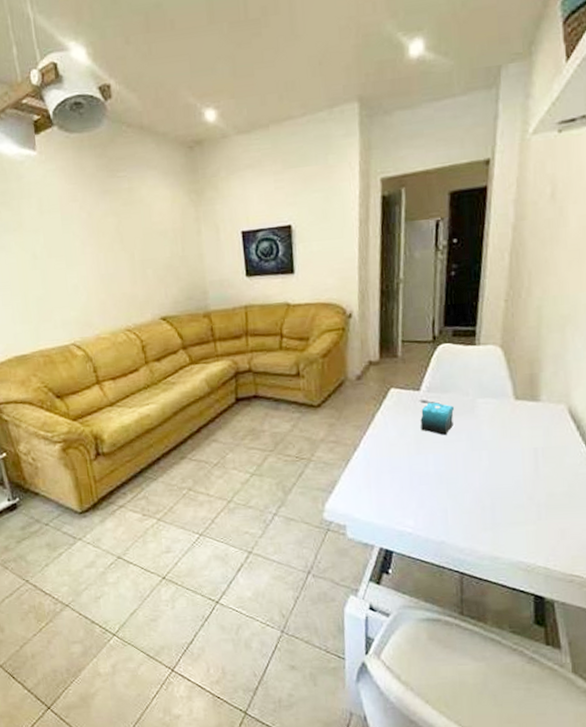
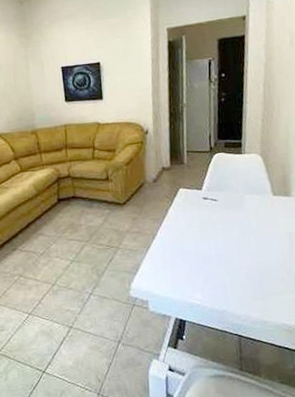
candle: present [420,402,454,435] -> none [203,199,228,225]

